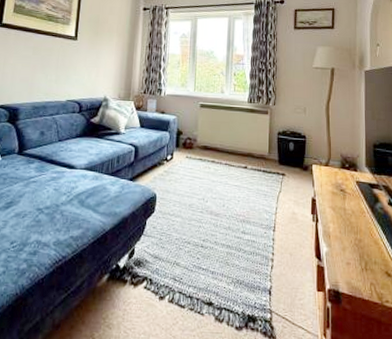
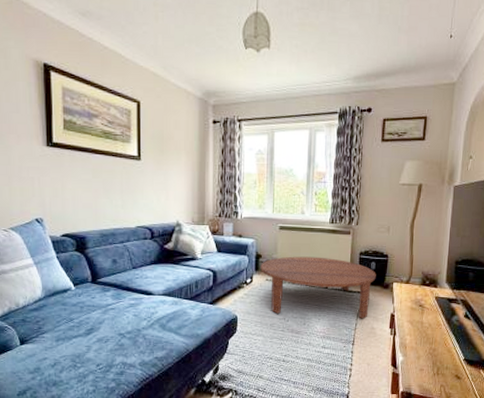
coffee table: none [181,134,295,203] -> present [260,256,376,319]

